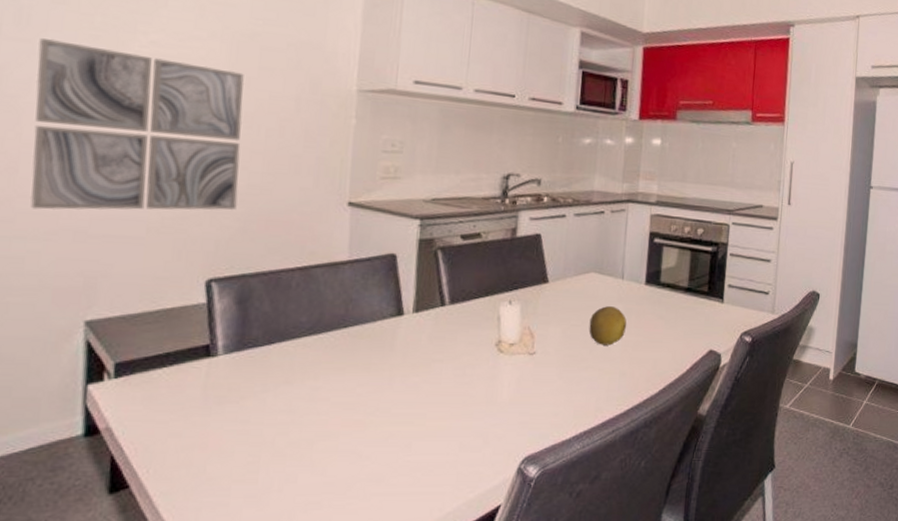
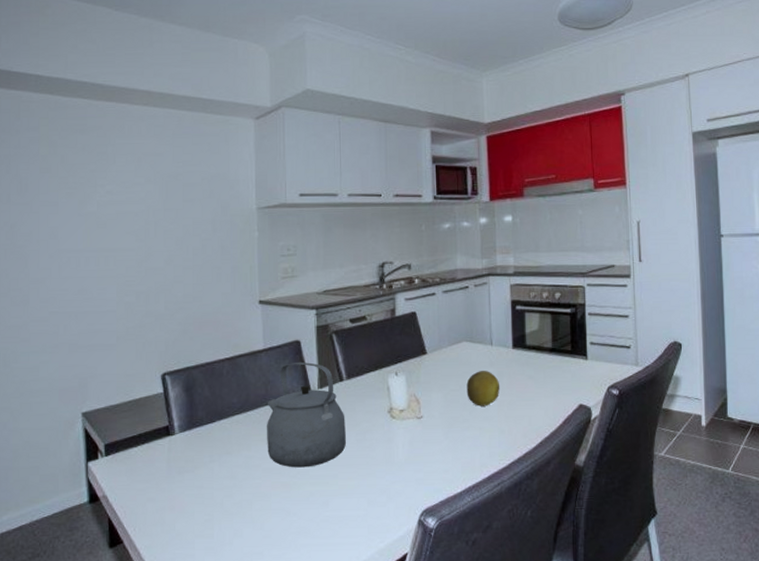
wall art: present [31,38,244,210] -> none [35,200,177,330]
tea kettle: none [340,280,443,404] -> present [267,362,346,468]

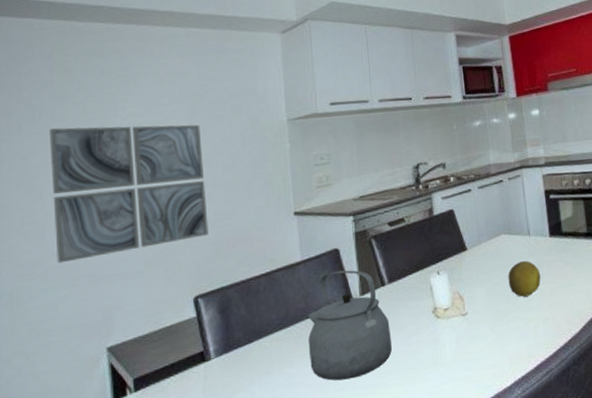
wall art: none [35,200,177,330] -> present [49,124,209,264]

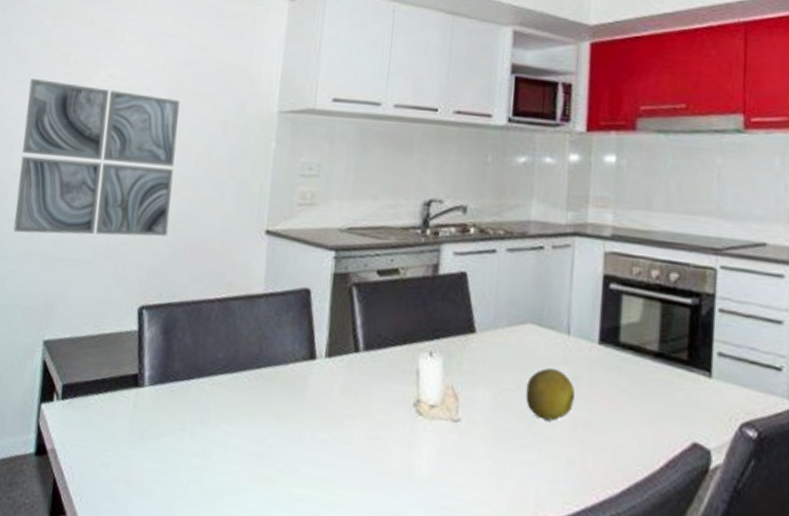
tea kettle: present [307,270,392,381] -> none [251,317,356,462]

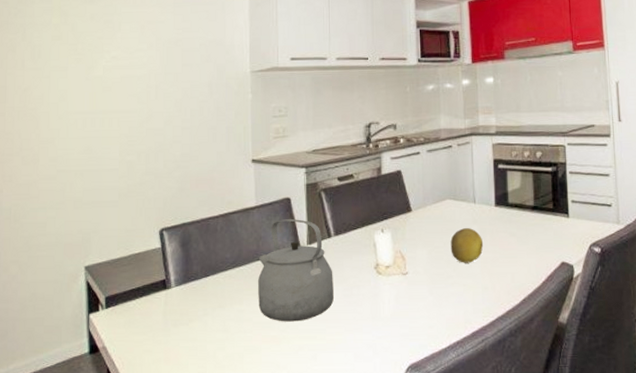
wall art: present [13,79,180,237] -> none [46,66,175,187]
tea kettle: none [251,317,356,462] -> present [258,219,334,322]

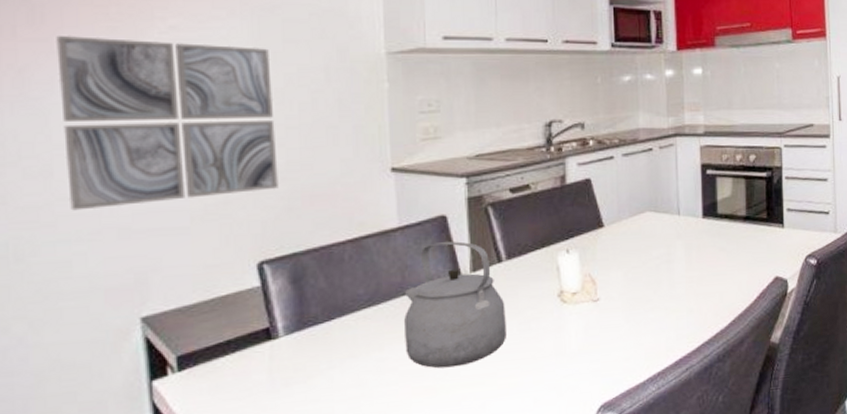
wall art: none [46,66,175,187] -> present [56,36,279,211]
fruit: present [450,228,484,263] -> none [650,244,689,284]

